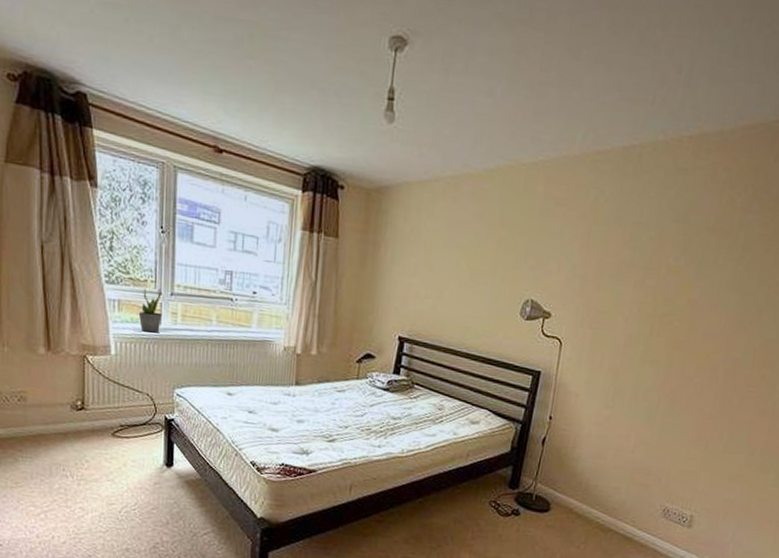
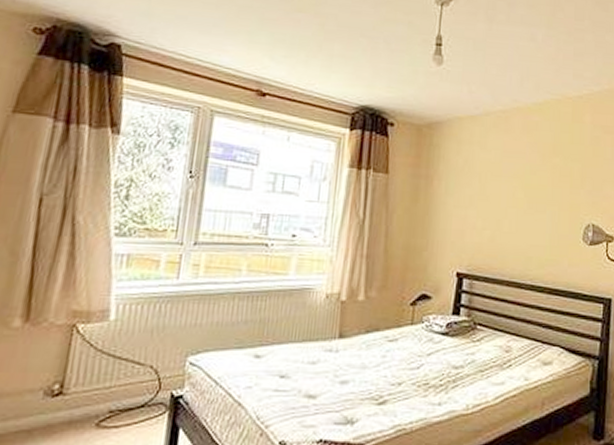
potted plant: present [138,288,162,333] -> none [151,238,184,290]

